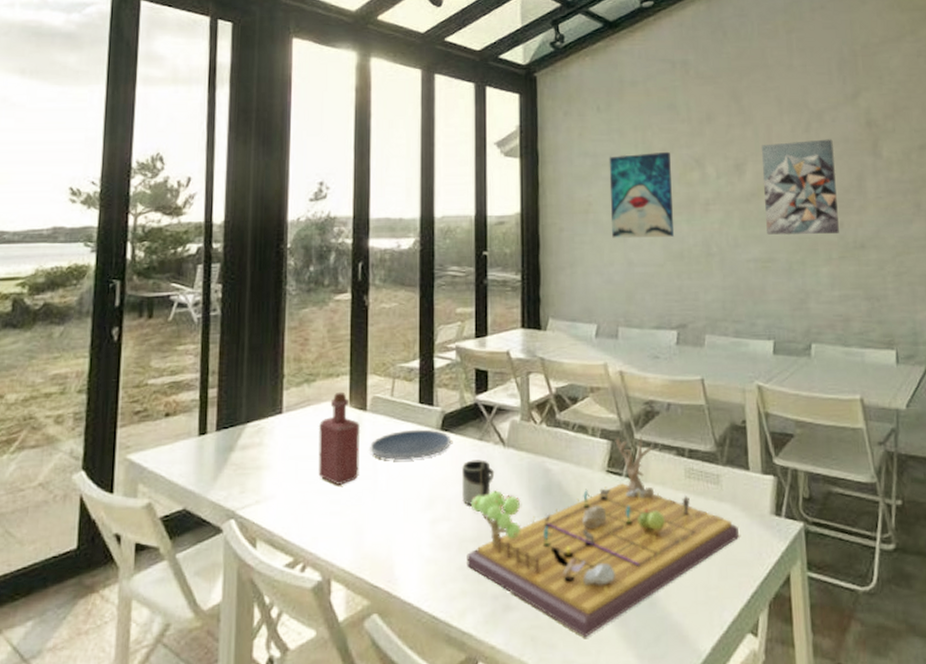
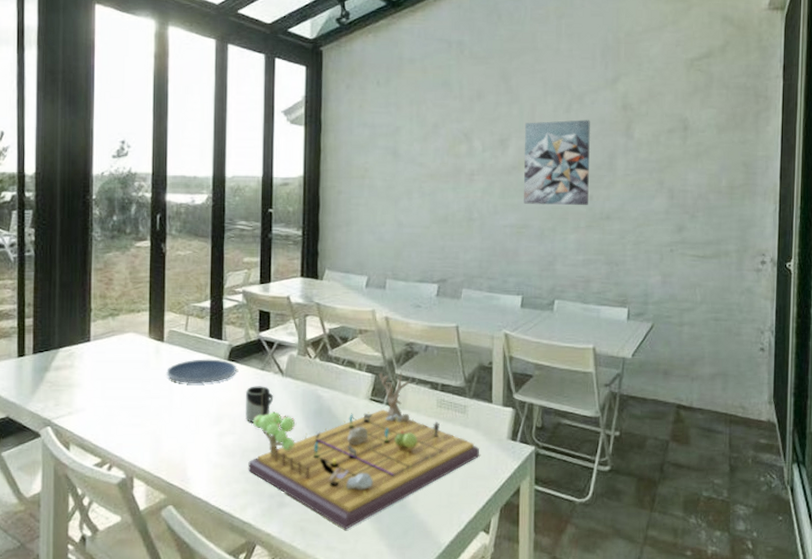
bottle: present [318,391,361,485] -> none [121,325,159,402]
wall art: present [609,151,675,239] -> none [384,125,442,203]

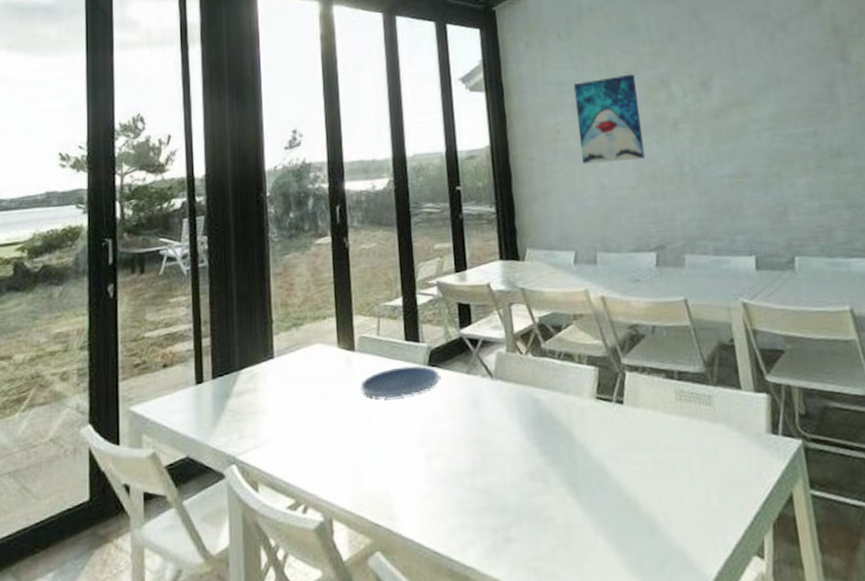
cup: present [246,386,274,422] -> none [452,393,485,439]
gameboard: present [248,371,479,530] -> none [463,360,736,567]
wall art: none [384,125,442,203] -> present [573,74,646,164]
wall art: present [524,120,591,205] -> none [725,48,814,150]

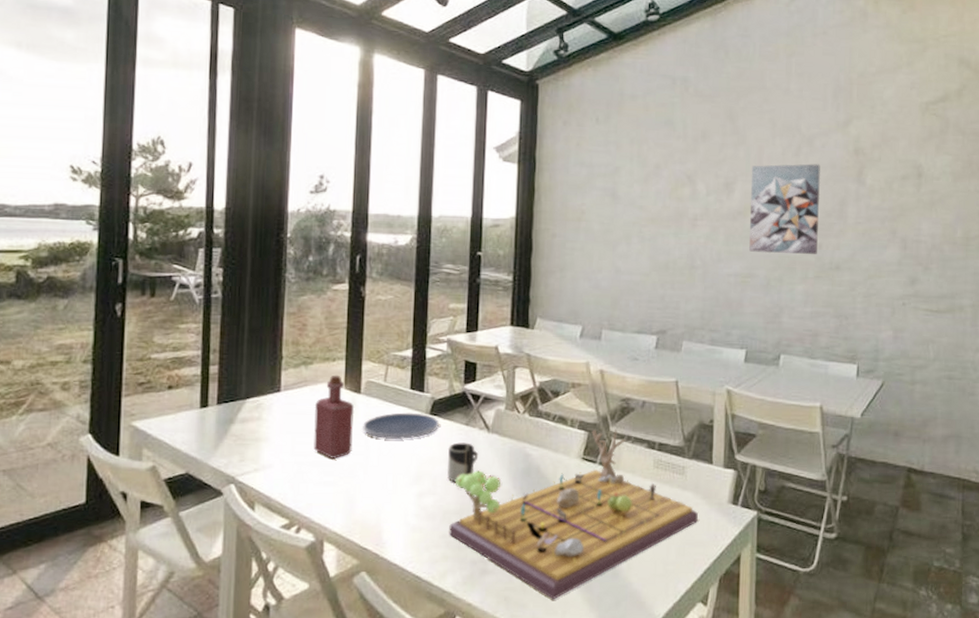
bottle: none [309,333,352,426] -> present [314,375,355,458]
cup: none [452,393,485,439] -> present [447,442,479,482]
gameboard: none [463,360,736,567] -> present [449,429,698,600]
wall art: present [573,74,646,164] -> none [602,166,664,248]
wall art: none [725,48,814,150] -> present [749,164,820,254]

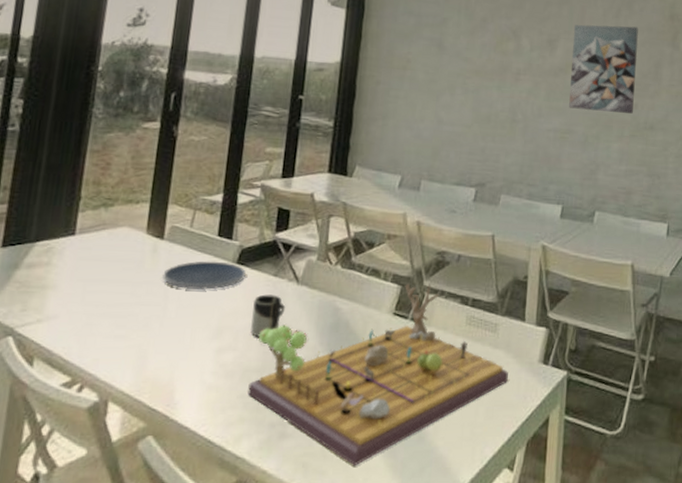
bottle: present [314,375,355,458] -> none [106,218,156,309]

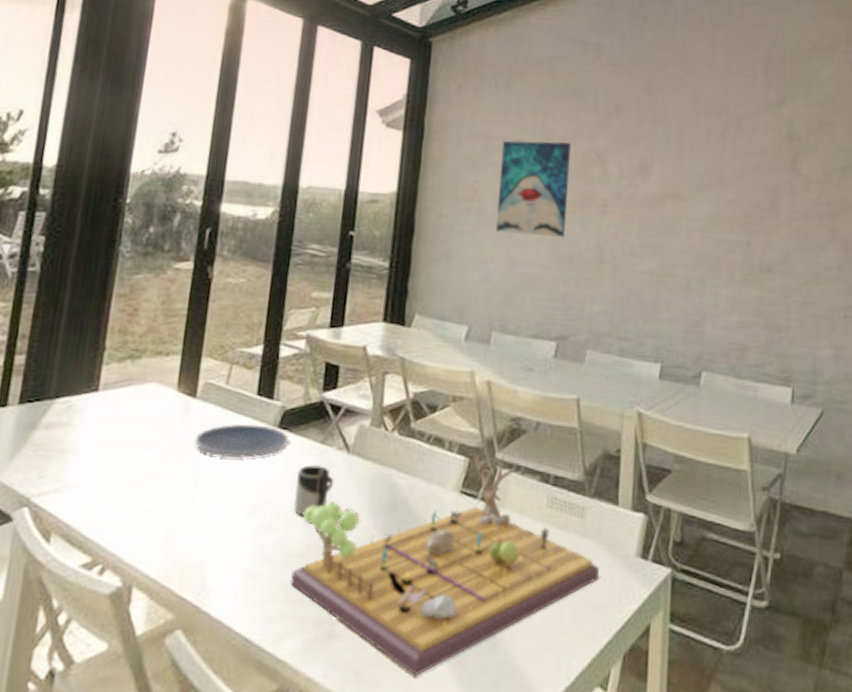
wall art: none [426,18,490,101] -> present [496,140,571,237]
wall art: present [569,24,638,114] -> none [667,146,749,253]

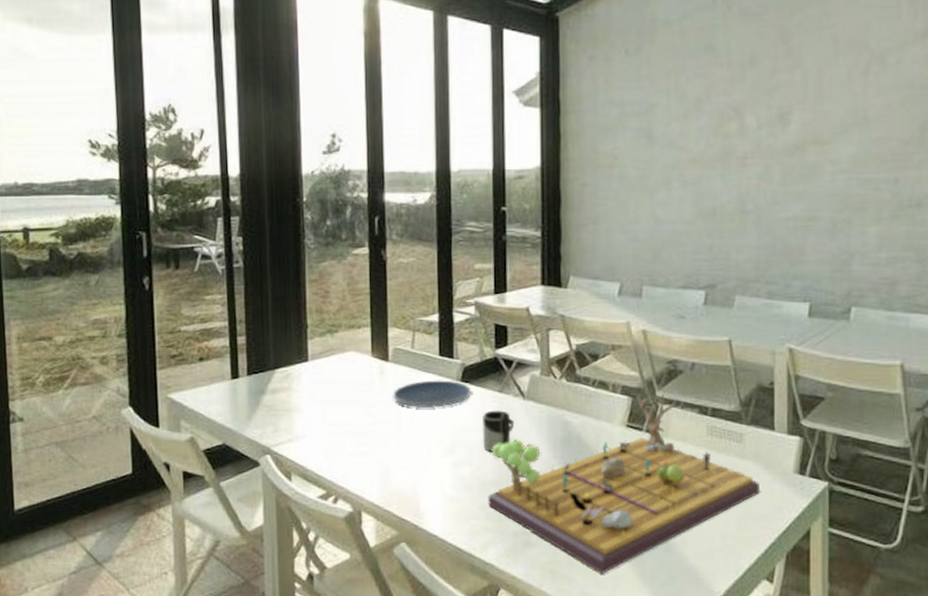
wall art: present [496,140,571,237] -> none [637,99,707,195]

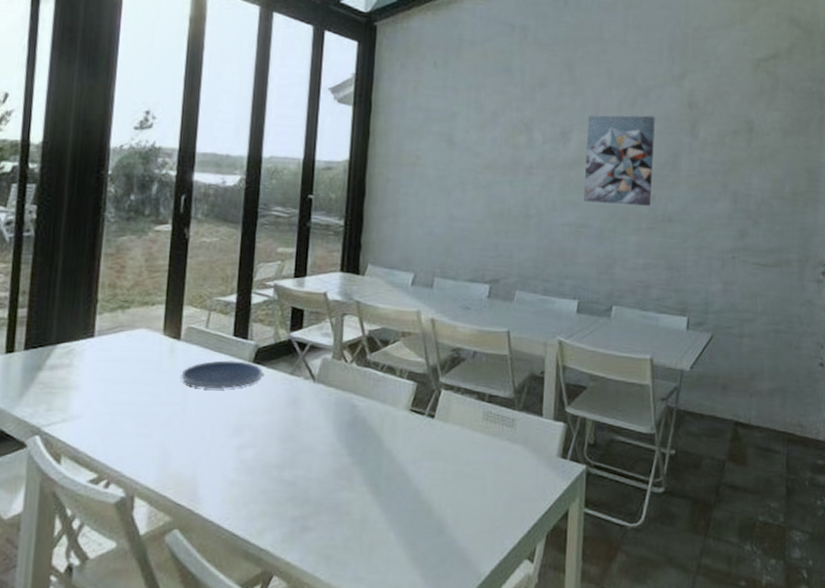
cup: present [483,410,515,451] -> none [269,392,303,434]
gameboard: present [488,393,759,574] -> none [269,379,527,558]
wall art: none [809,84,896,191] -> present [584,115,655,206]

